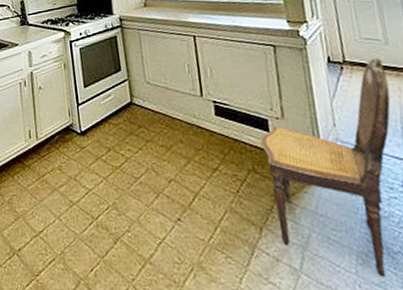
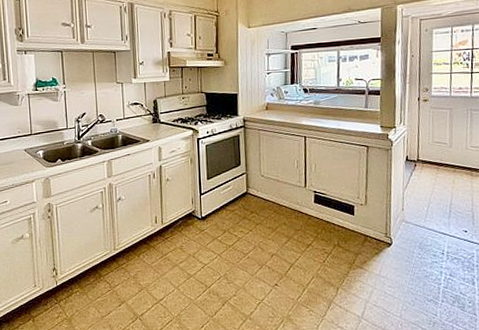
dining chair: present [259,57,391,278] -> none [345,157,447,318]

